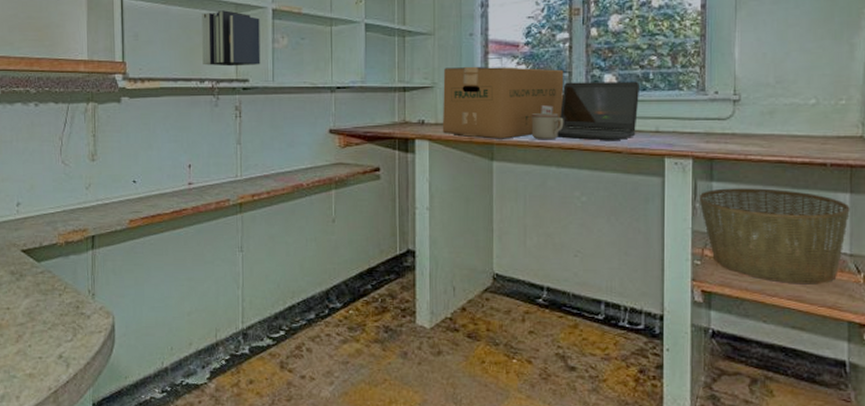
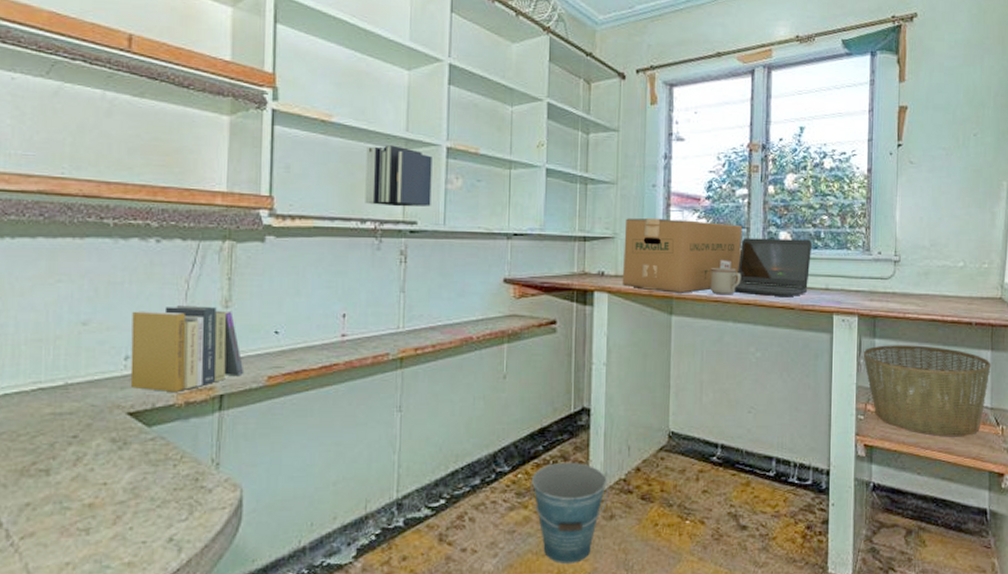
books: none [20,159,110,233] -> present [130,305,244,392]
bucket: none [361,300,435,394] -> present [530,462,608,564]

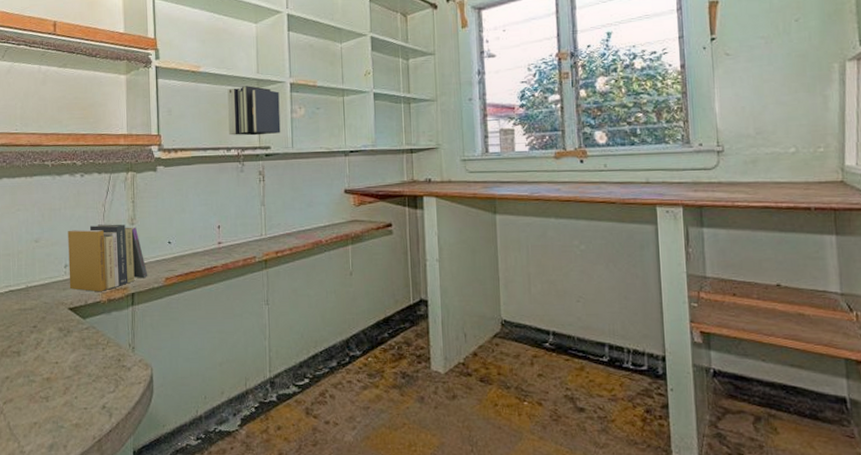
bucket: present [530,462,608,564] -> none [380,347,449,437]
box: present [622,217,743,293] -> none [446,127,558,194]
mug: present [710,268,741,295] -> none [529,168,560,194]
laptop computer: present [735,238,813,298] -> none [554,137,629,193]
basket: present [863,345,991,437] -> none [691,232,838,324]

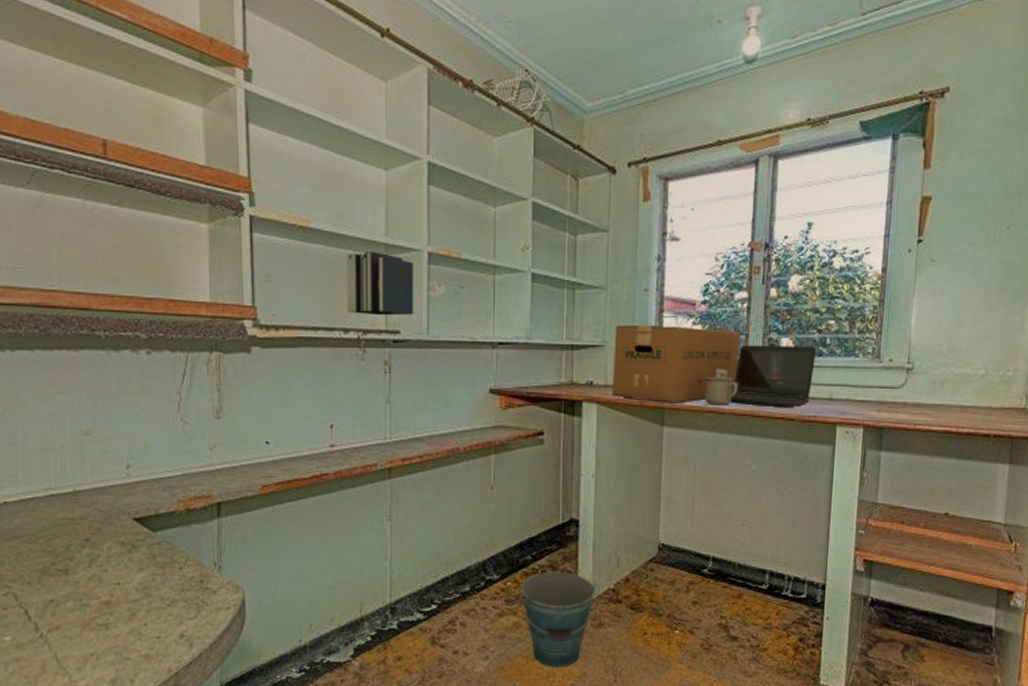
books: present [68,224,148,291] -> none [130,416,239,499]
bucket: none [380,347,449,437] -> present [520,571,597,667]
box: none [446,127,558,194] -> present [611,324,741,404]
mug: none [529,168,560,194] -> present [704,377,738,406]
laptop computer: none [554,137,629,193] -> present [730,345,817,408]

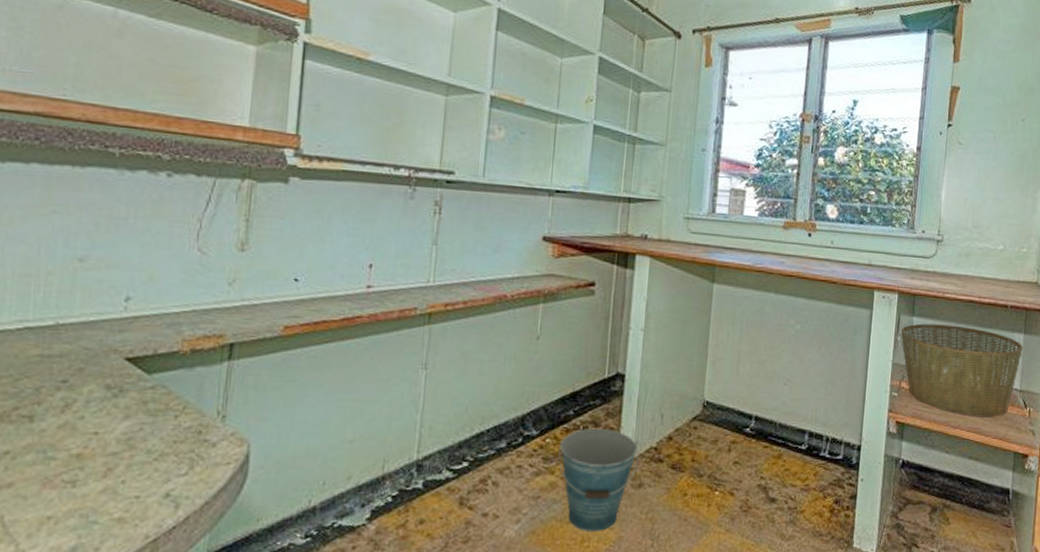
books: present [346,251,414,316] -> none [400,89,475,157]
box: present [611,324,741,404] -> none [665,181,790,261]
mug: present [704,377,738,406] -> none [753,237,786,266]
laptop computer: present [730,345,817,408] -> none [778,209,859,272]
basket: none [866,458,1008,553] -> present [900,323,1023,417]

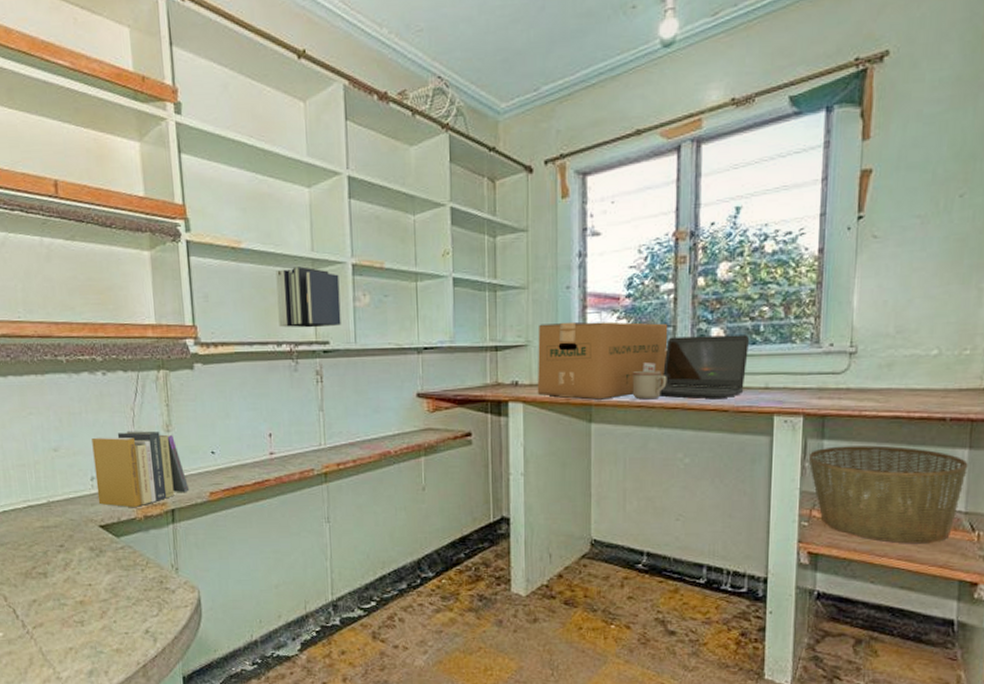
books: none [130,245,259,338] -> present [92,431,190,507]
books: none [400,89,475,157] -> present [276,266,341,328]
bucket: present [558,428,639,531] -> none [454,568,531,661]
box: none [665,181,790,261] -> present [537,321,668,400]
mug: none [753,237,786,266] -> present [632,371,667,400]
laptop computer: none [778,209,859,272] -> present [660,335,750,399]

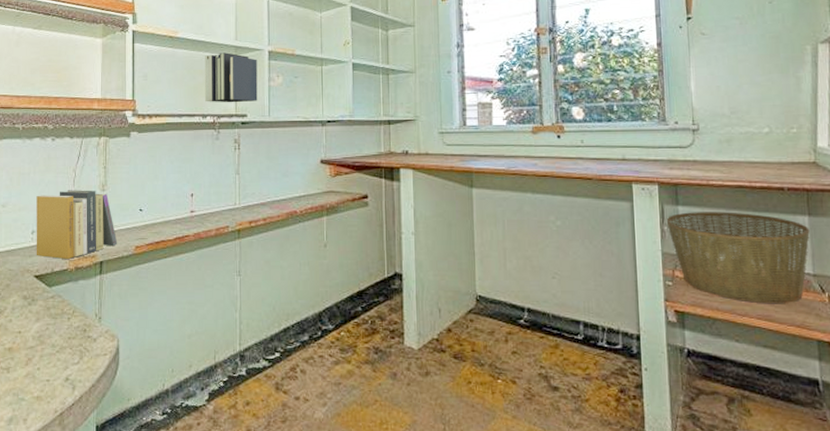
box: present [537,321,668,400] -> none [424,100,536,168]
mug: present [632,371,667,400] -> none [506,143,537,168]
laptop computer: present [660,335,750,399] -> none [531,113,606,169]

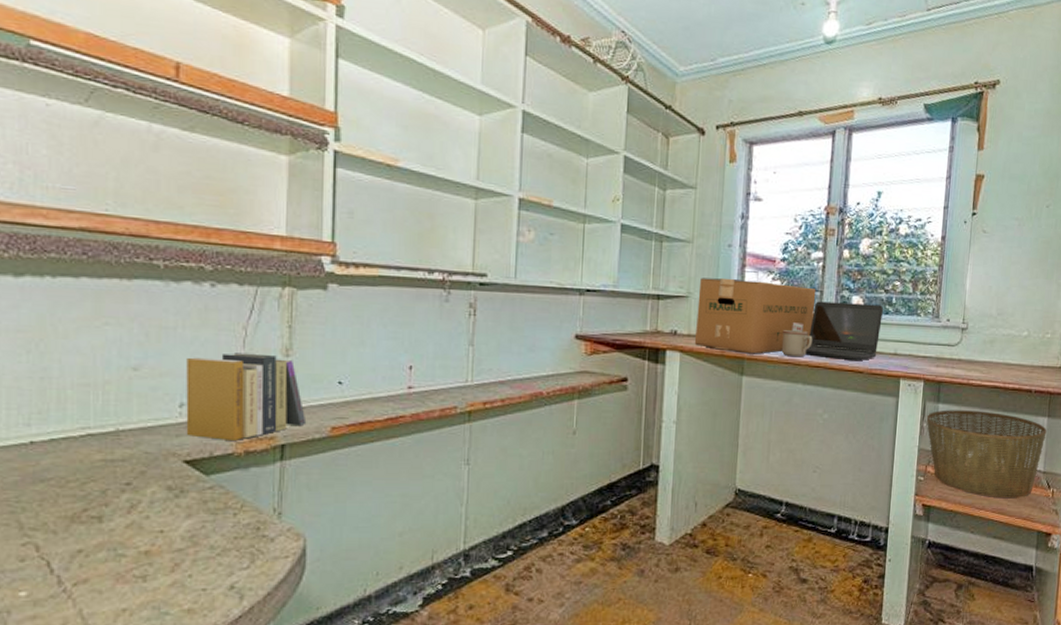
books: present [205,52,258,103] -> none [433,193,504,259]
box: none [424,100,536,168] -> present [694,277,816,354]
mug: none [506,143,537,168] -> present [781,330,813,358]
laptop computer: none [531,113,606,169] -> present [805,301,884,361]

